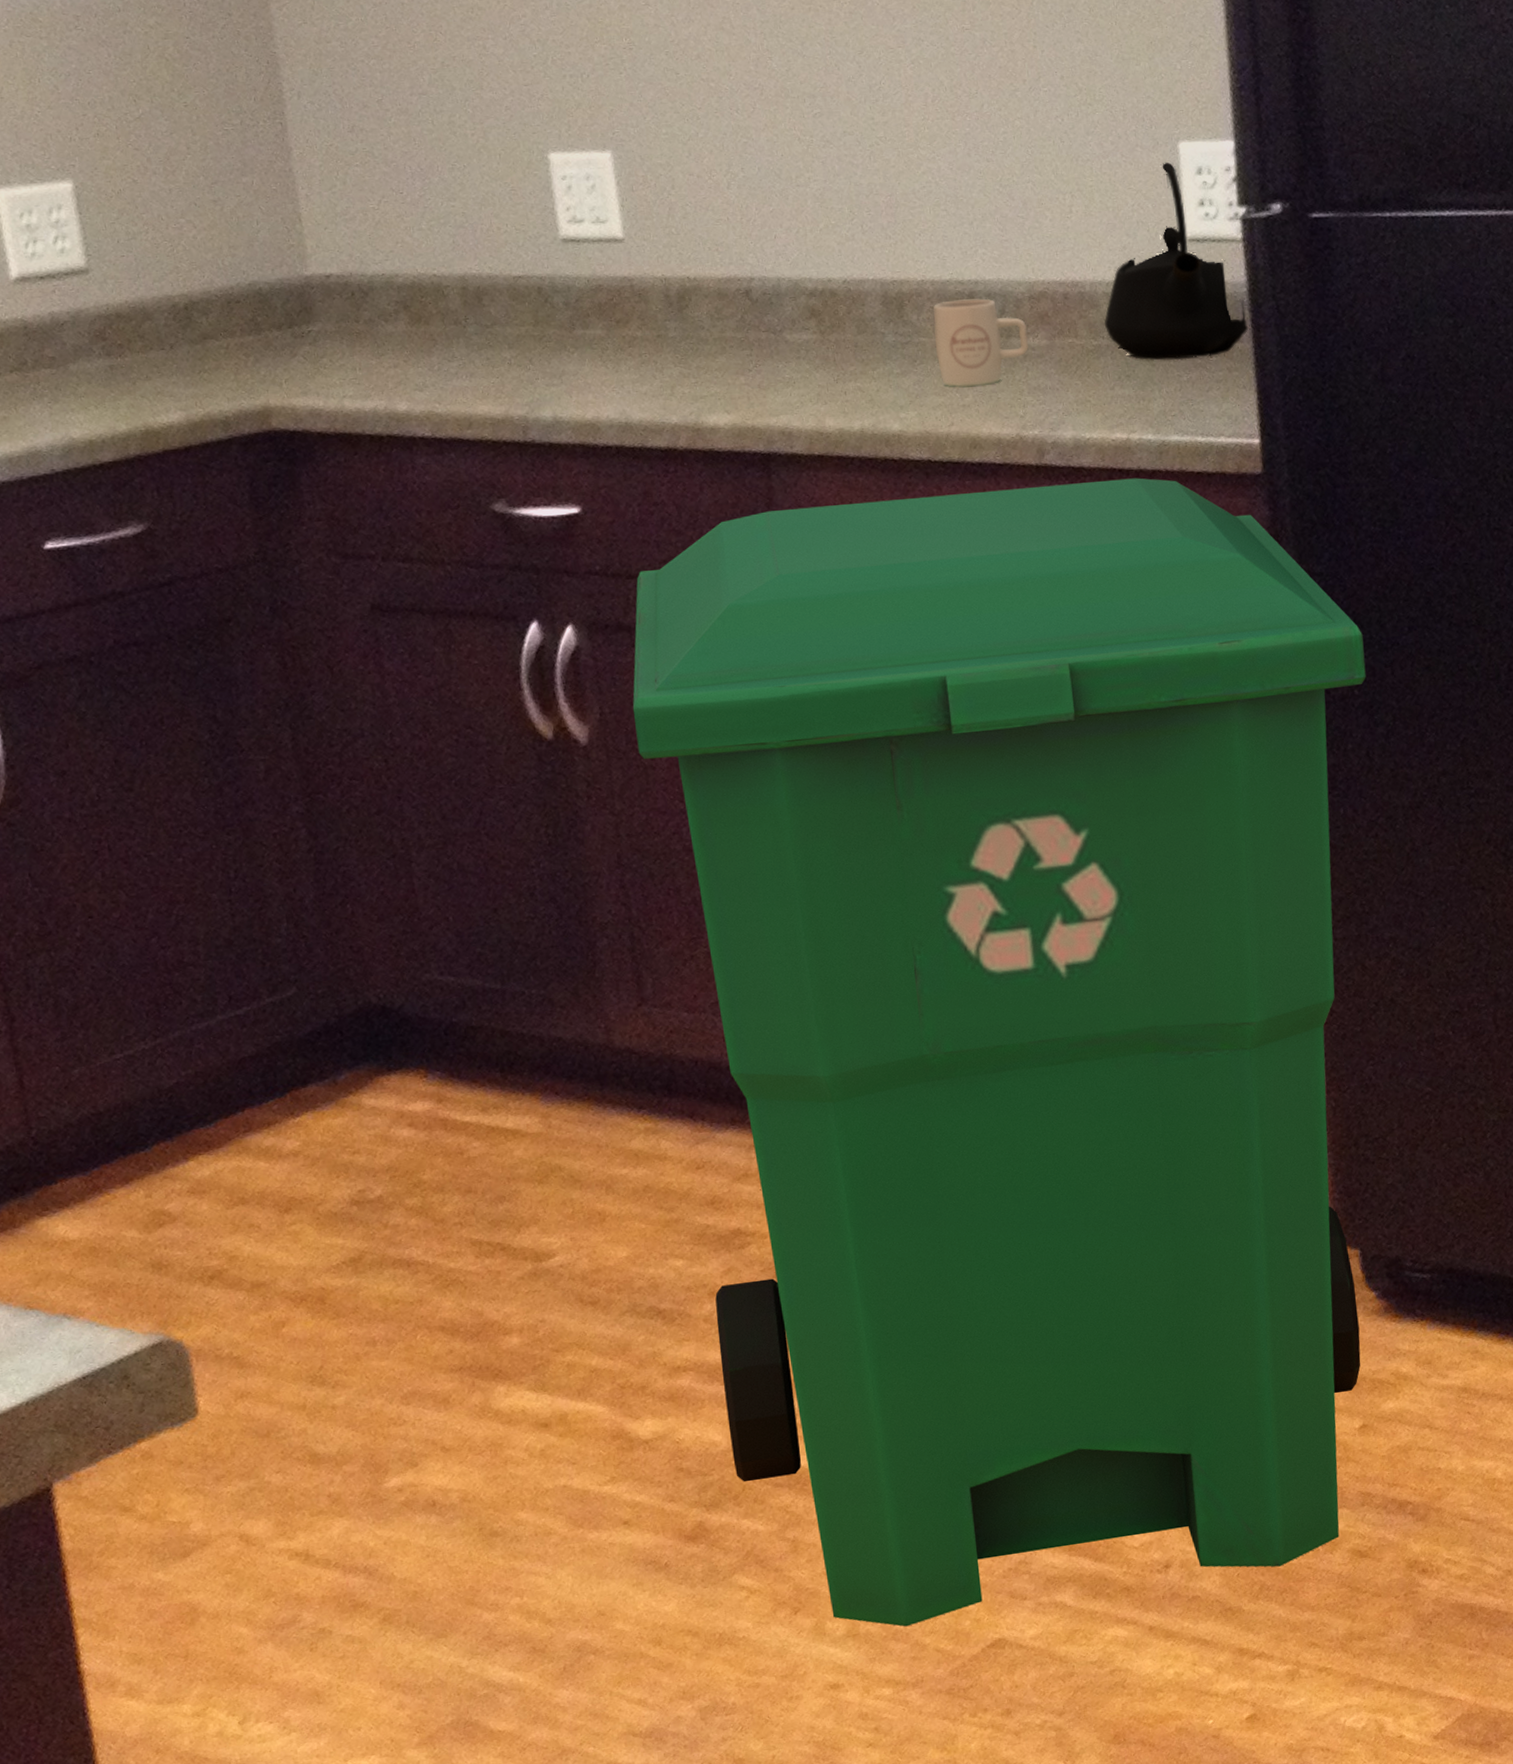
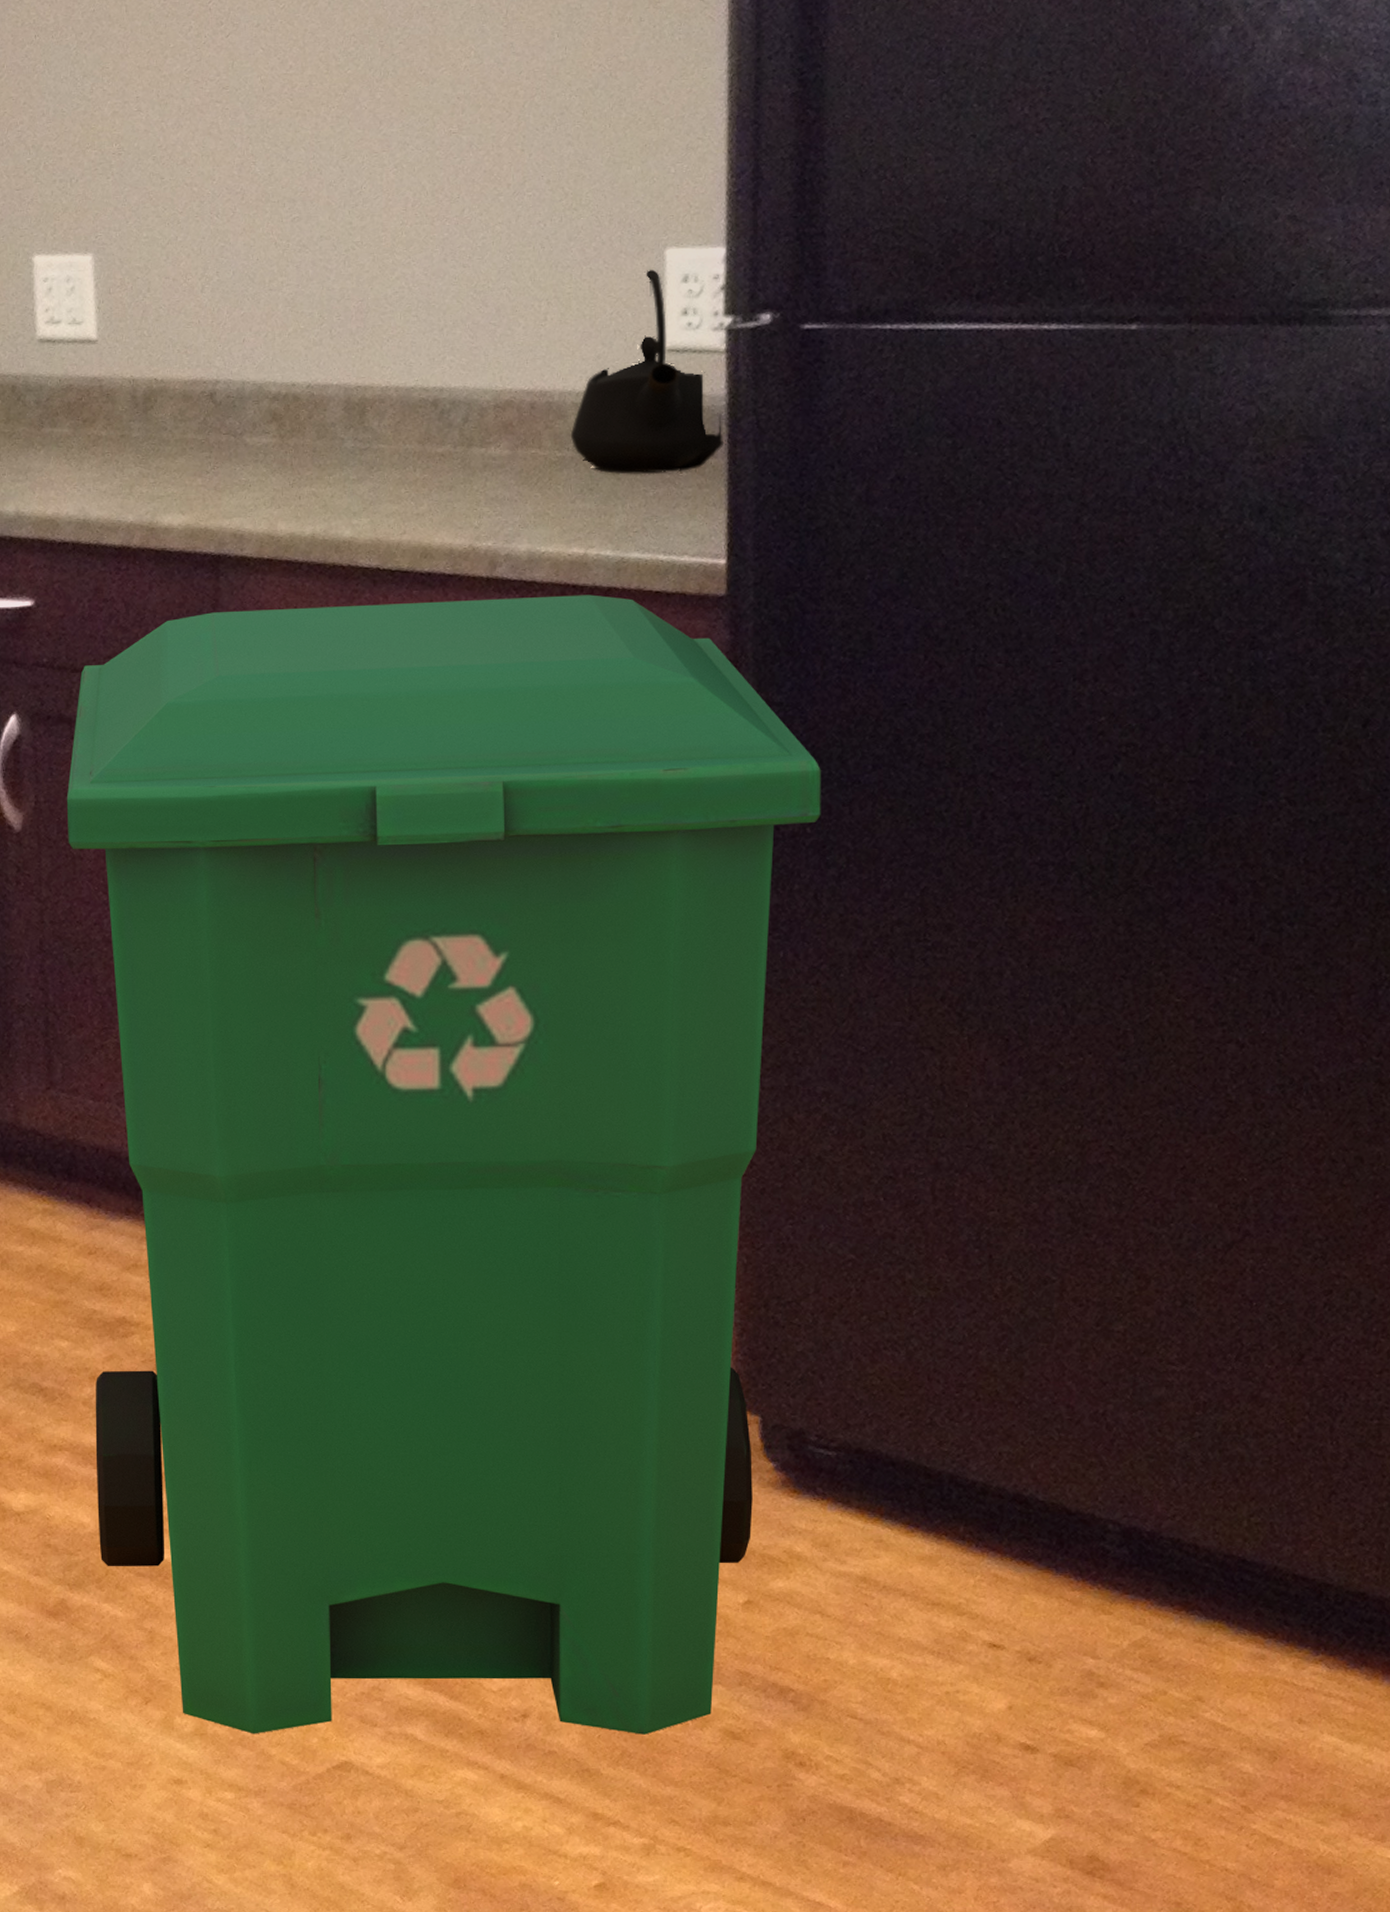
mug: present [933,298,1029,388] -> none [394,406,490,496]

